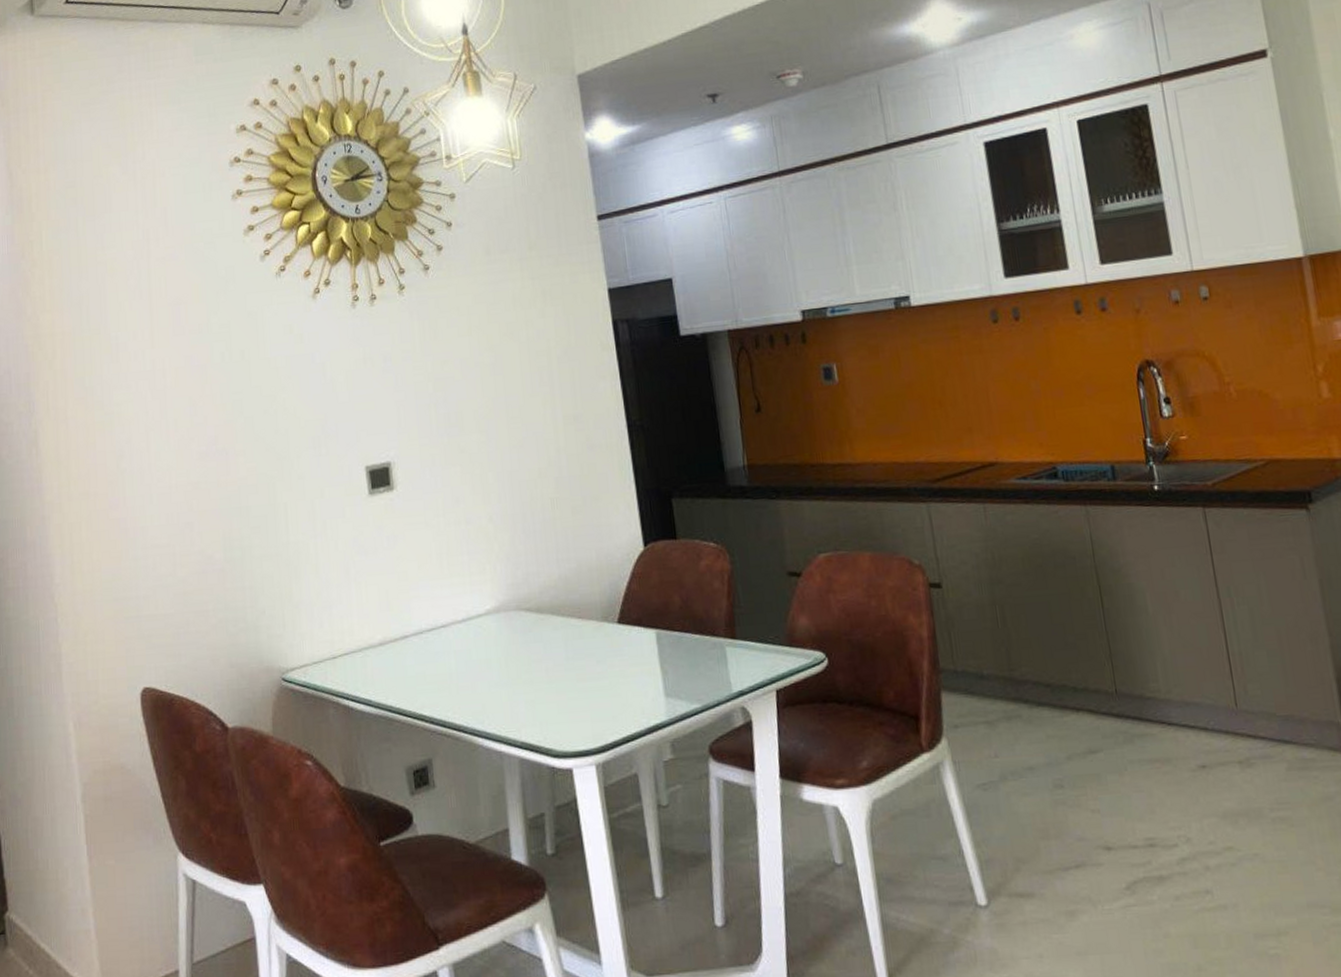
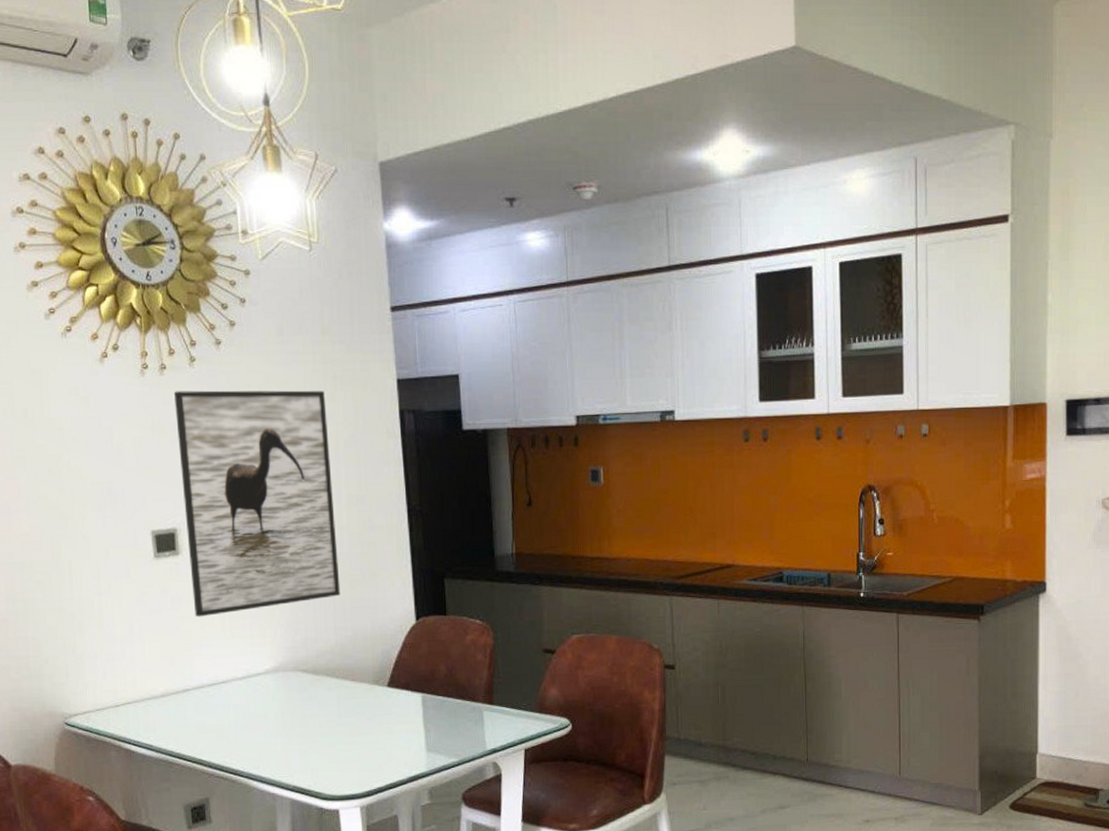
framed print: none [385,307,562,556] -> present [174,390,341,617]

